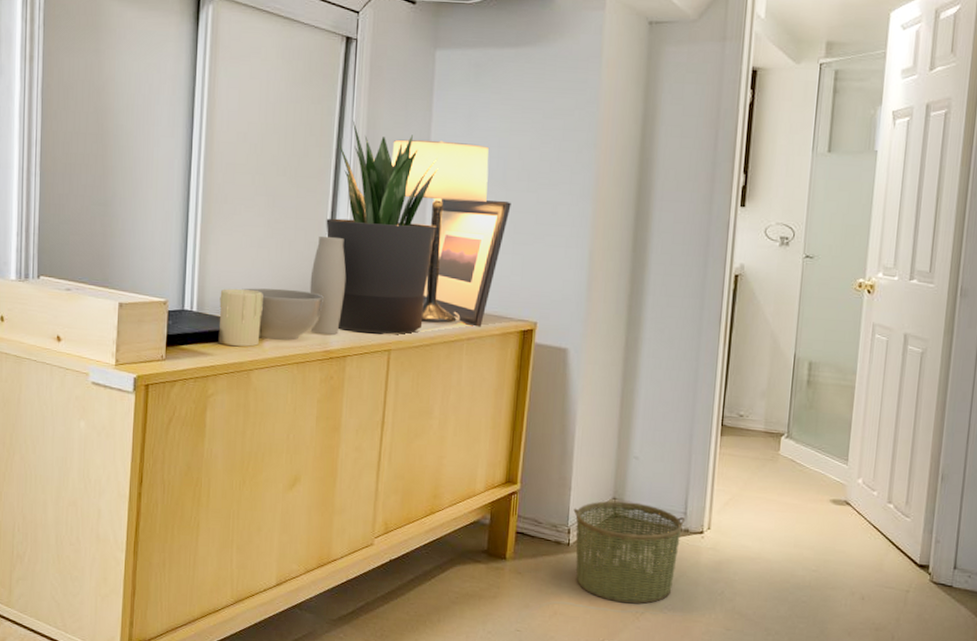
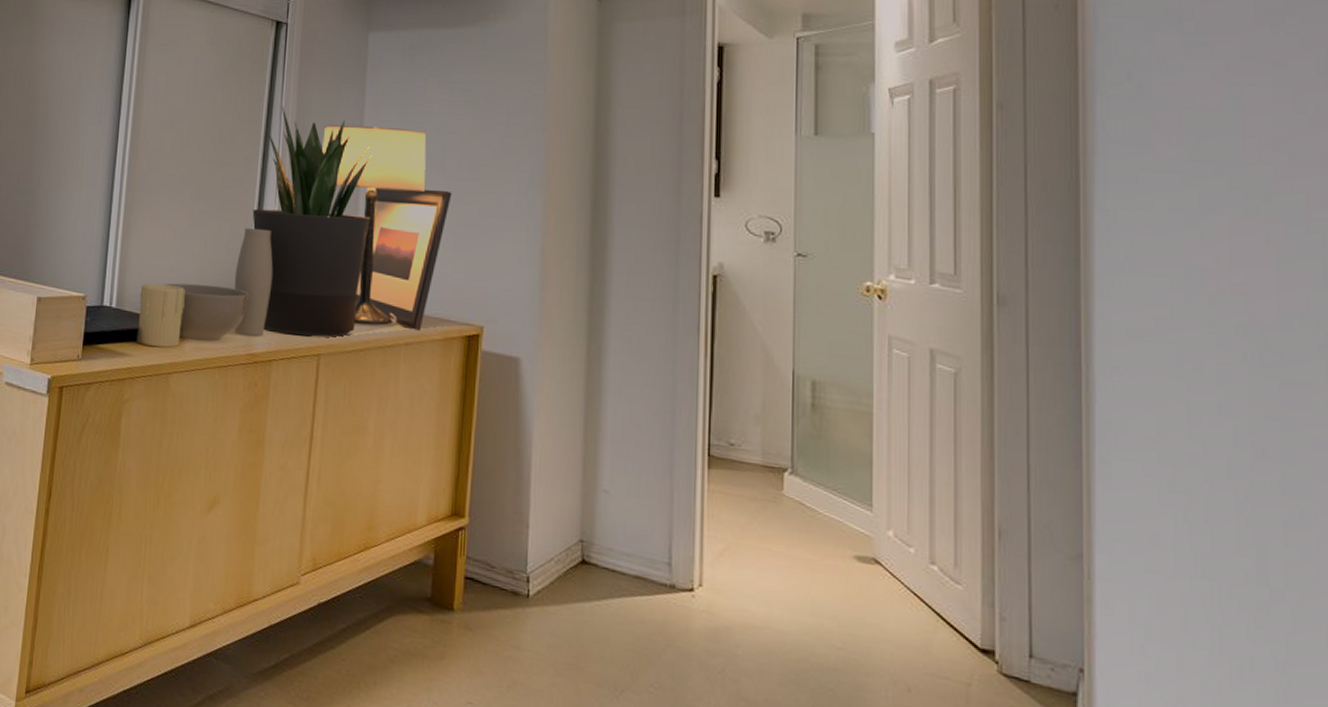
basket: present [573,500,686,604] -> none [532,543,671,679]

